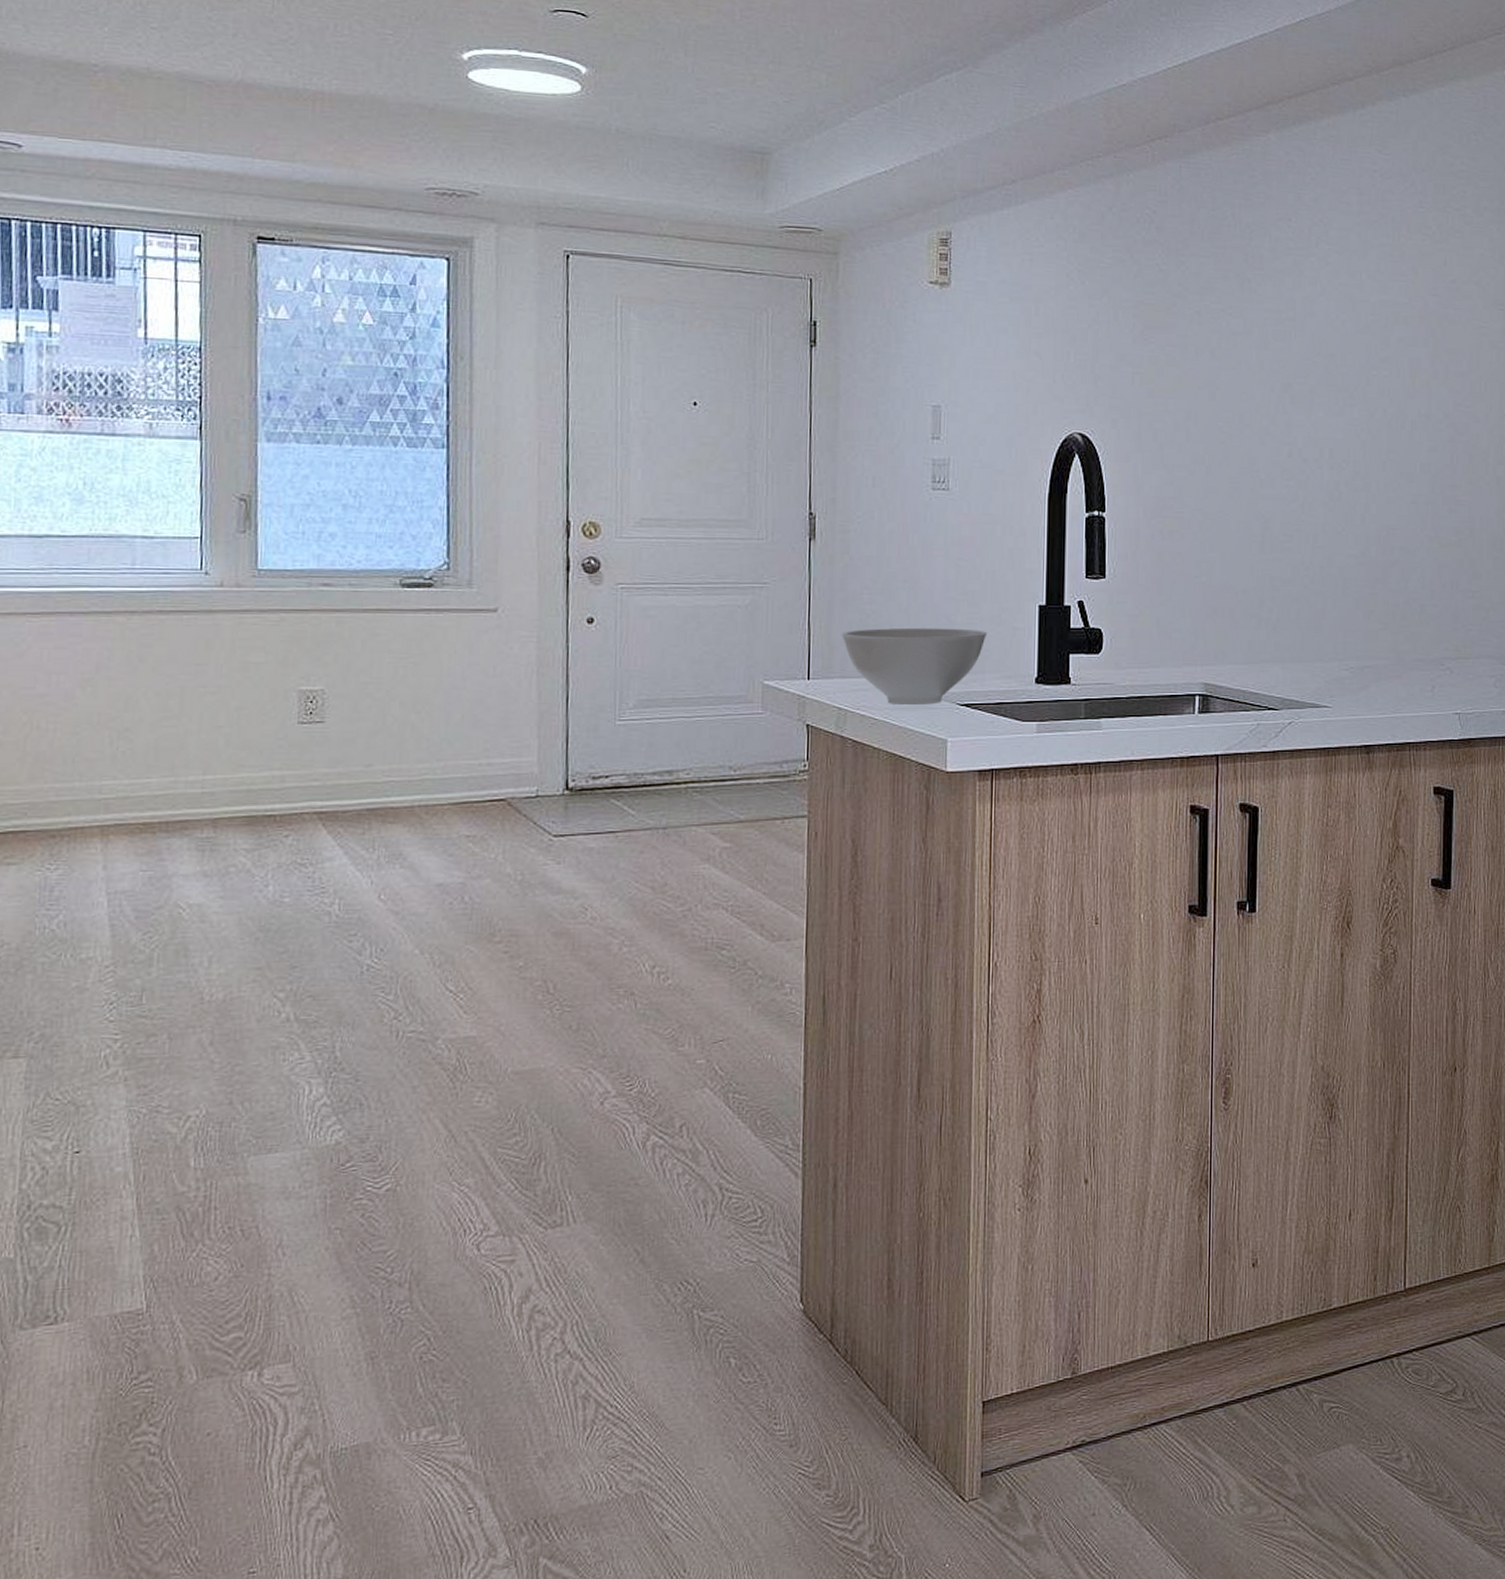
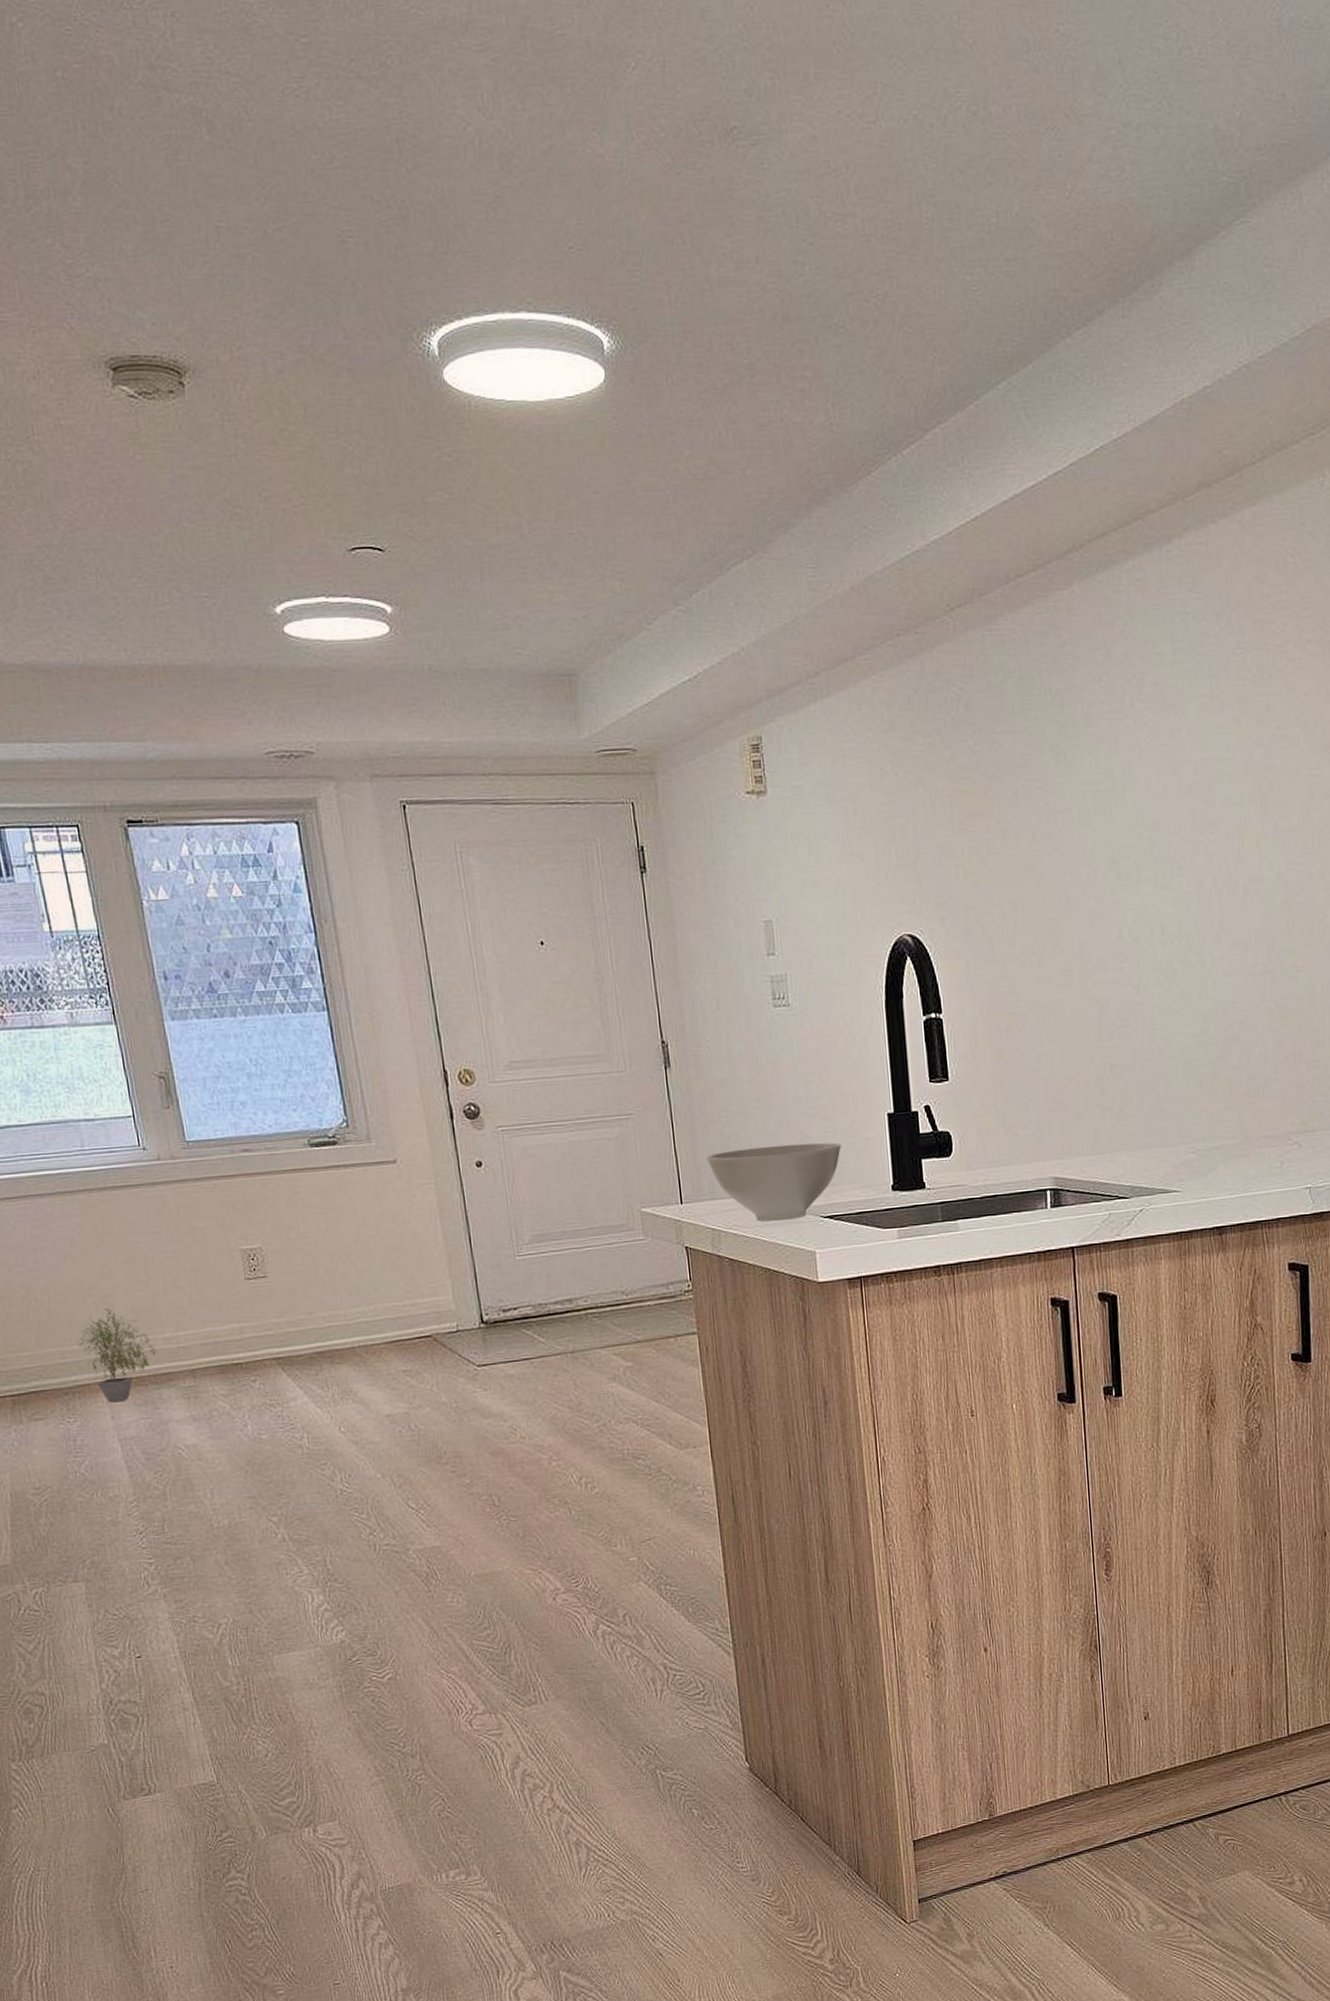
potted plant: none [79,743,175,850] -> present [77,1308,157,1403]

